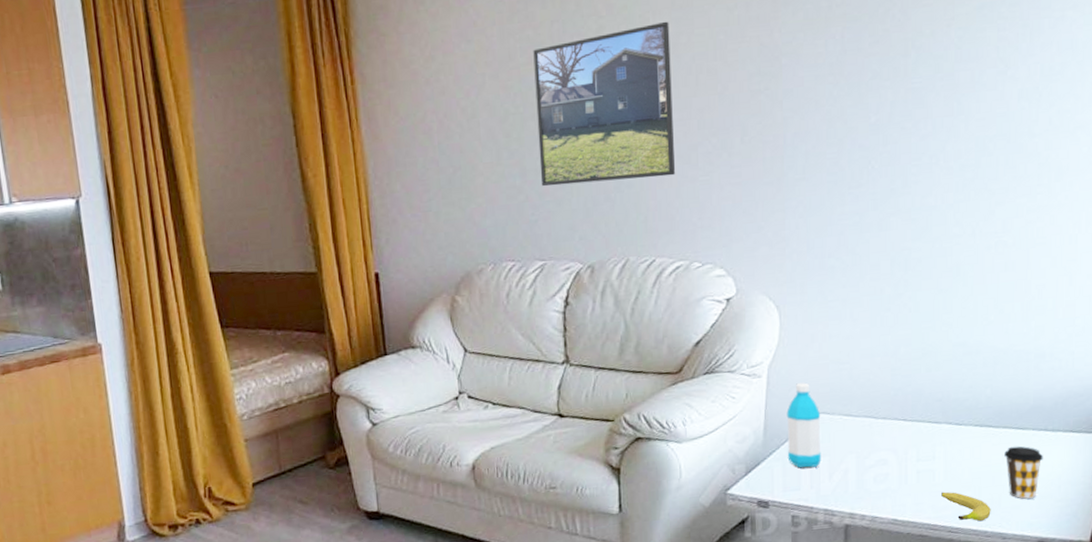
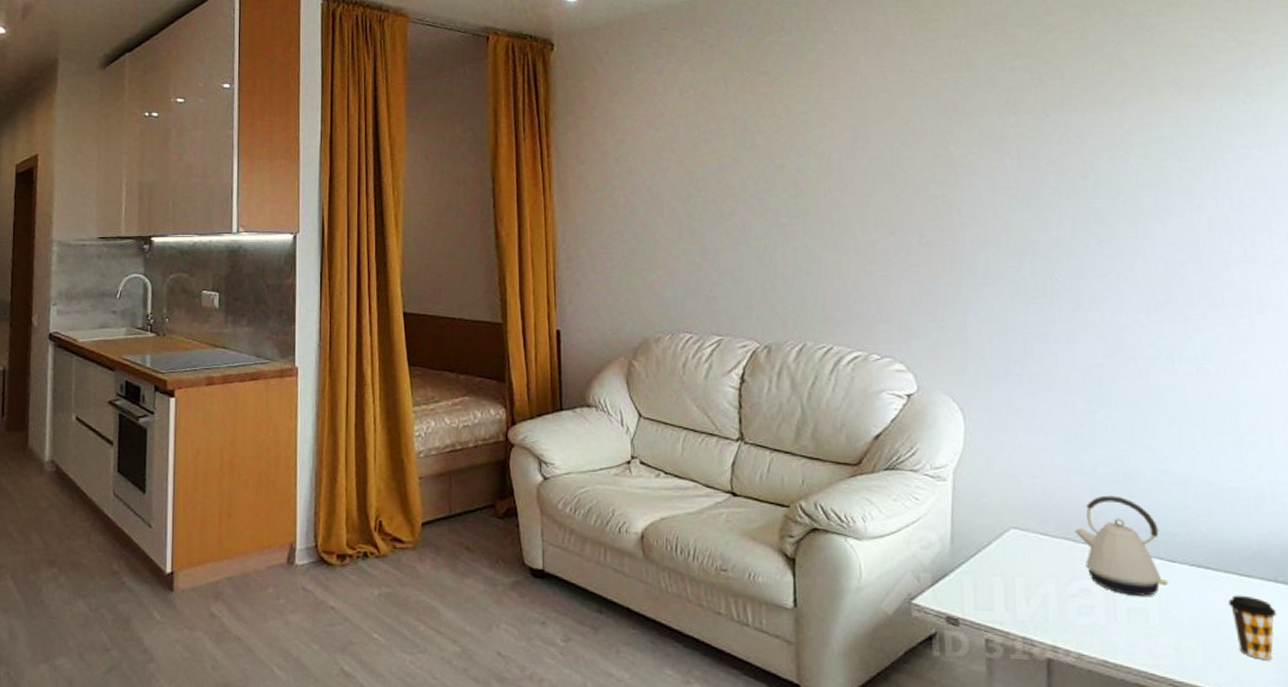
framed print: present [533,21,676,187] -> none [716,126,854,268]
water bottle: present [786,382,822,469] -> none [975,492,1017,587]
kettle: none [876,371,954,460] -> present [1075,495,1169,596]
fruit: present [941,491,991,522] -> none [1158,636,1220,679]

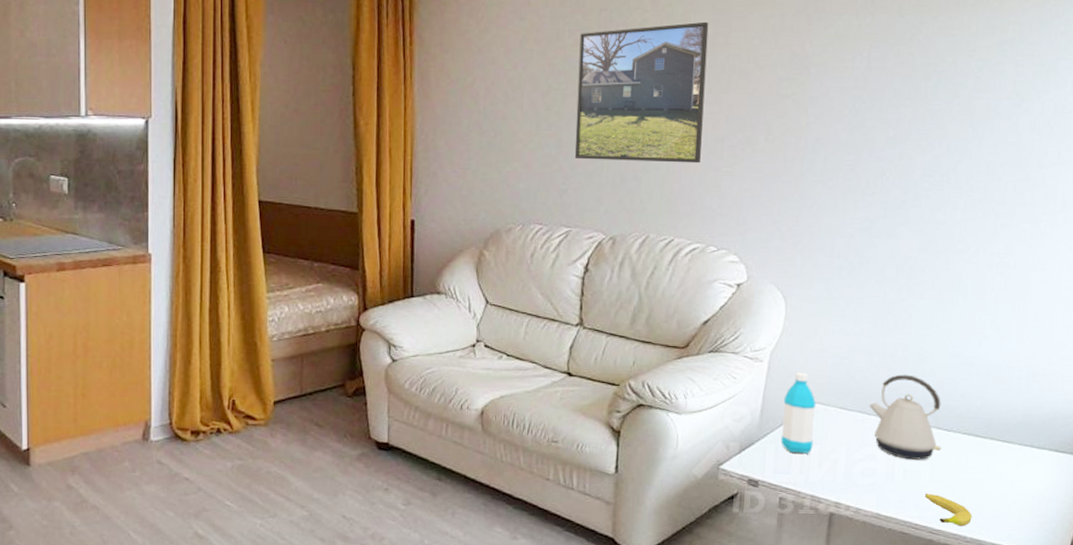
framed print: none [716,126,854,268] -> present [574,21,709,164]
water bottle: none [975,492,1017,587] -> present [780,372,817,454]
fruit: none [1158,636,1220,679] -> present [925,493,972,527]
coffee cup: present [1229,595,1276,659] -> none [989,458,1027,510]

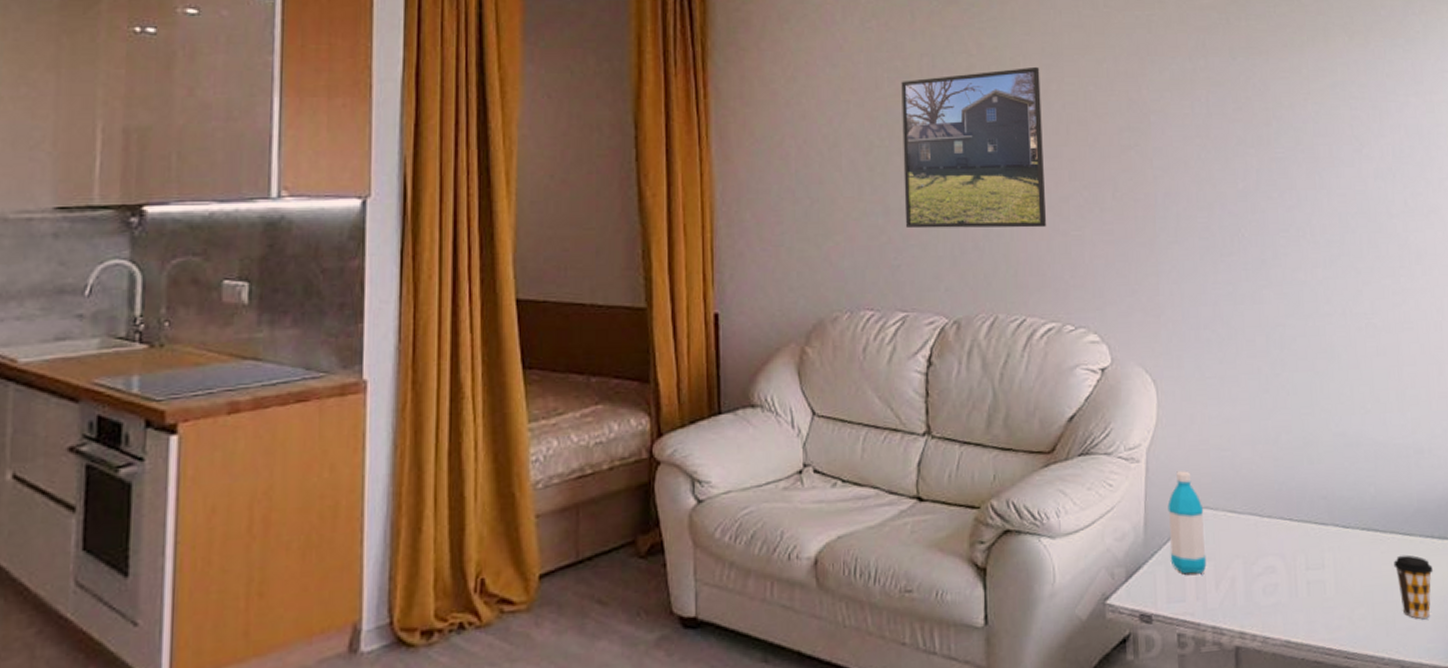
kettle: present [869,374,942,460] -> none [1260,463,1343,568]
fruit: present [925,493,972,527] -> none [1334,607,1387,646]
coffee cup: none [989,458,1027,510] -> present [1394,554,1433,619]

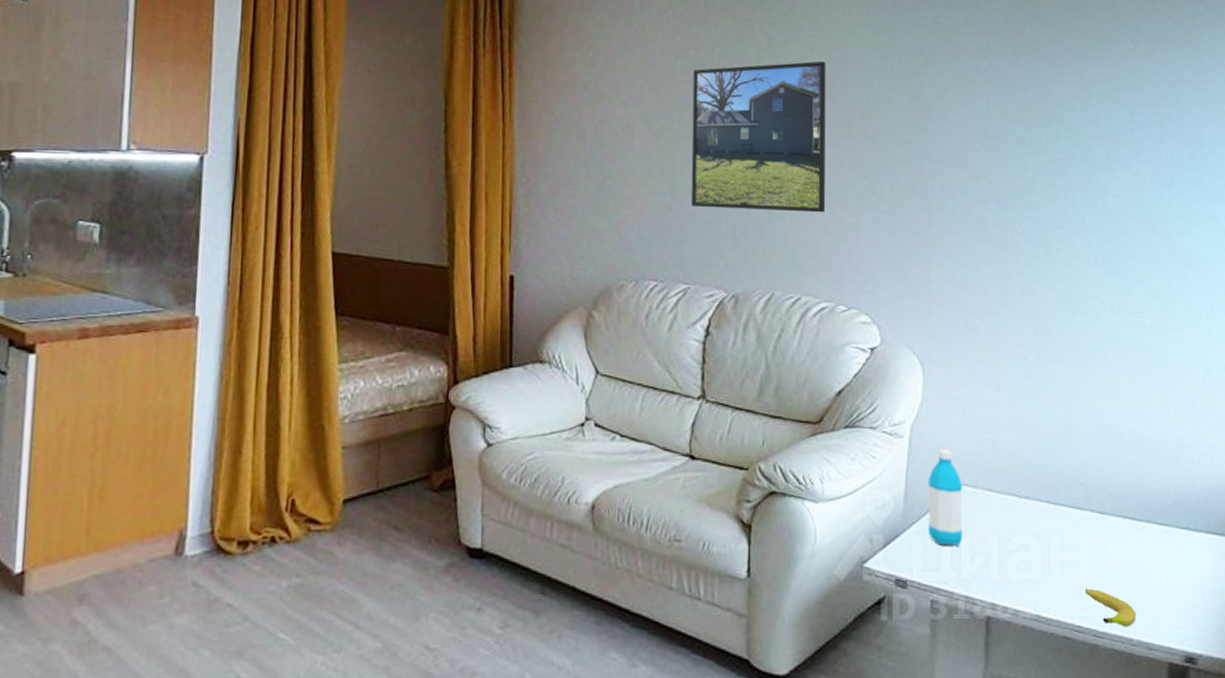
fruit: none [1334,607,1387,646] -> present [1085,588,1136,627]
coffee cup: present [1394,554,1433,619] -> none [1148,544,1187,605]

